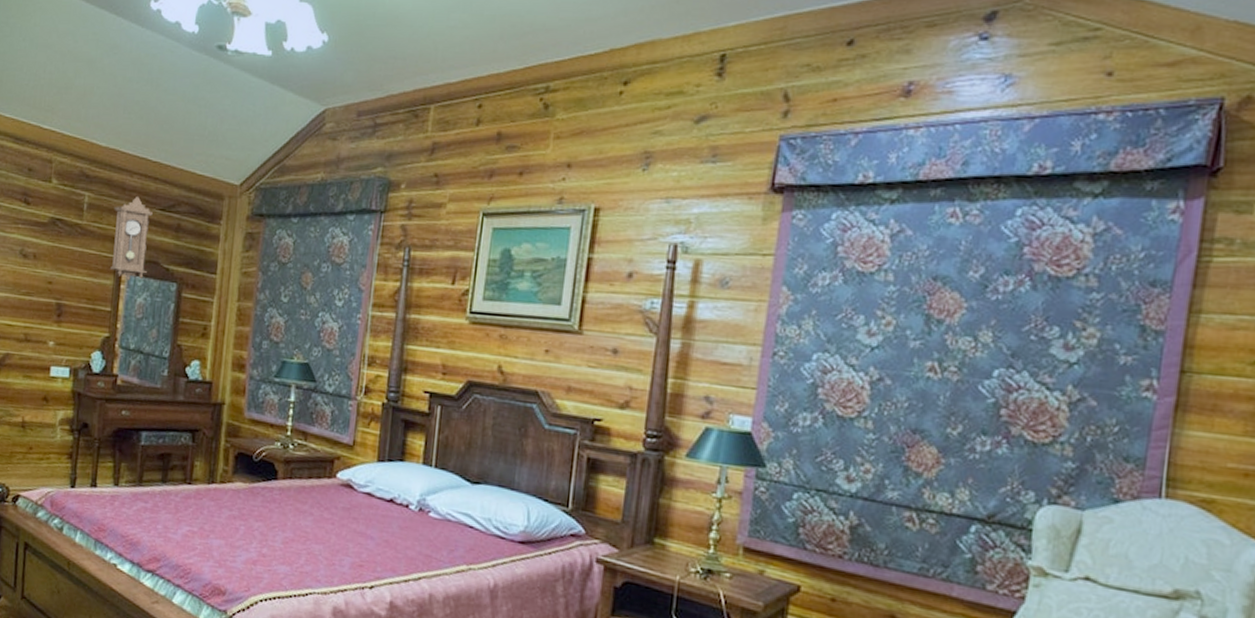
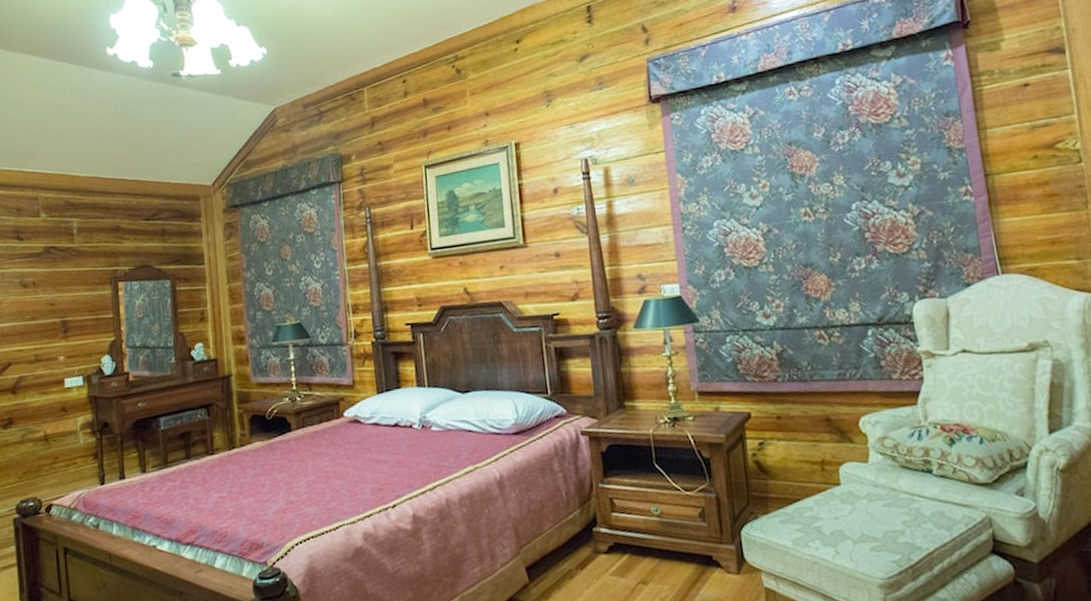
pendulum clock: present [110,197,153,281] -> none [101,213,141,288]

